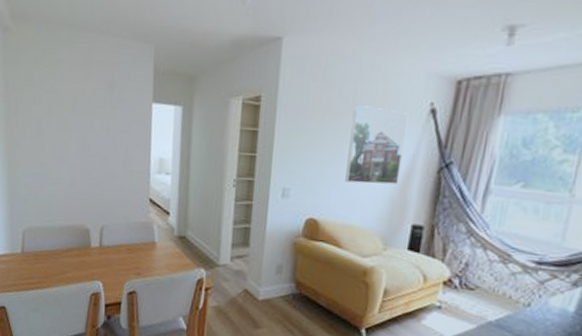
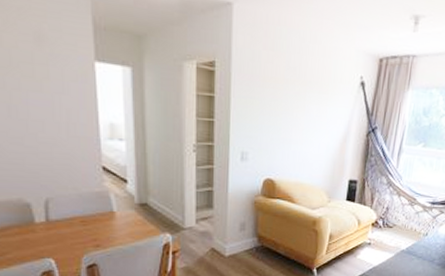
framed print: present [345,103,409,185] -> none [296,74,345,147]

